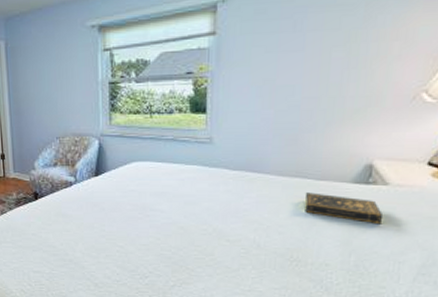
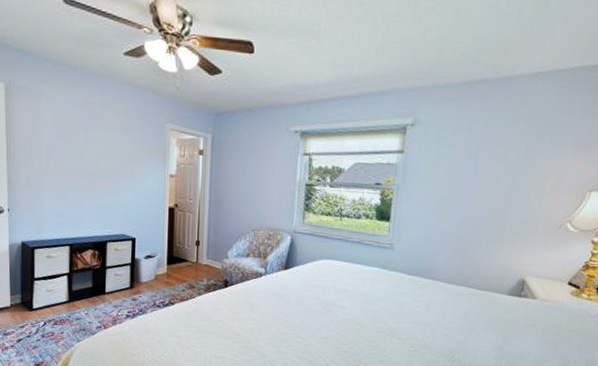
book: present [304,192,382,225] -> none [467,300,530,333]

